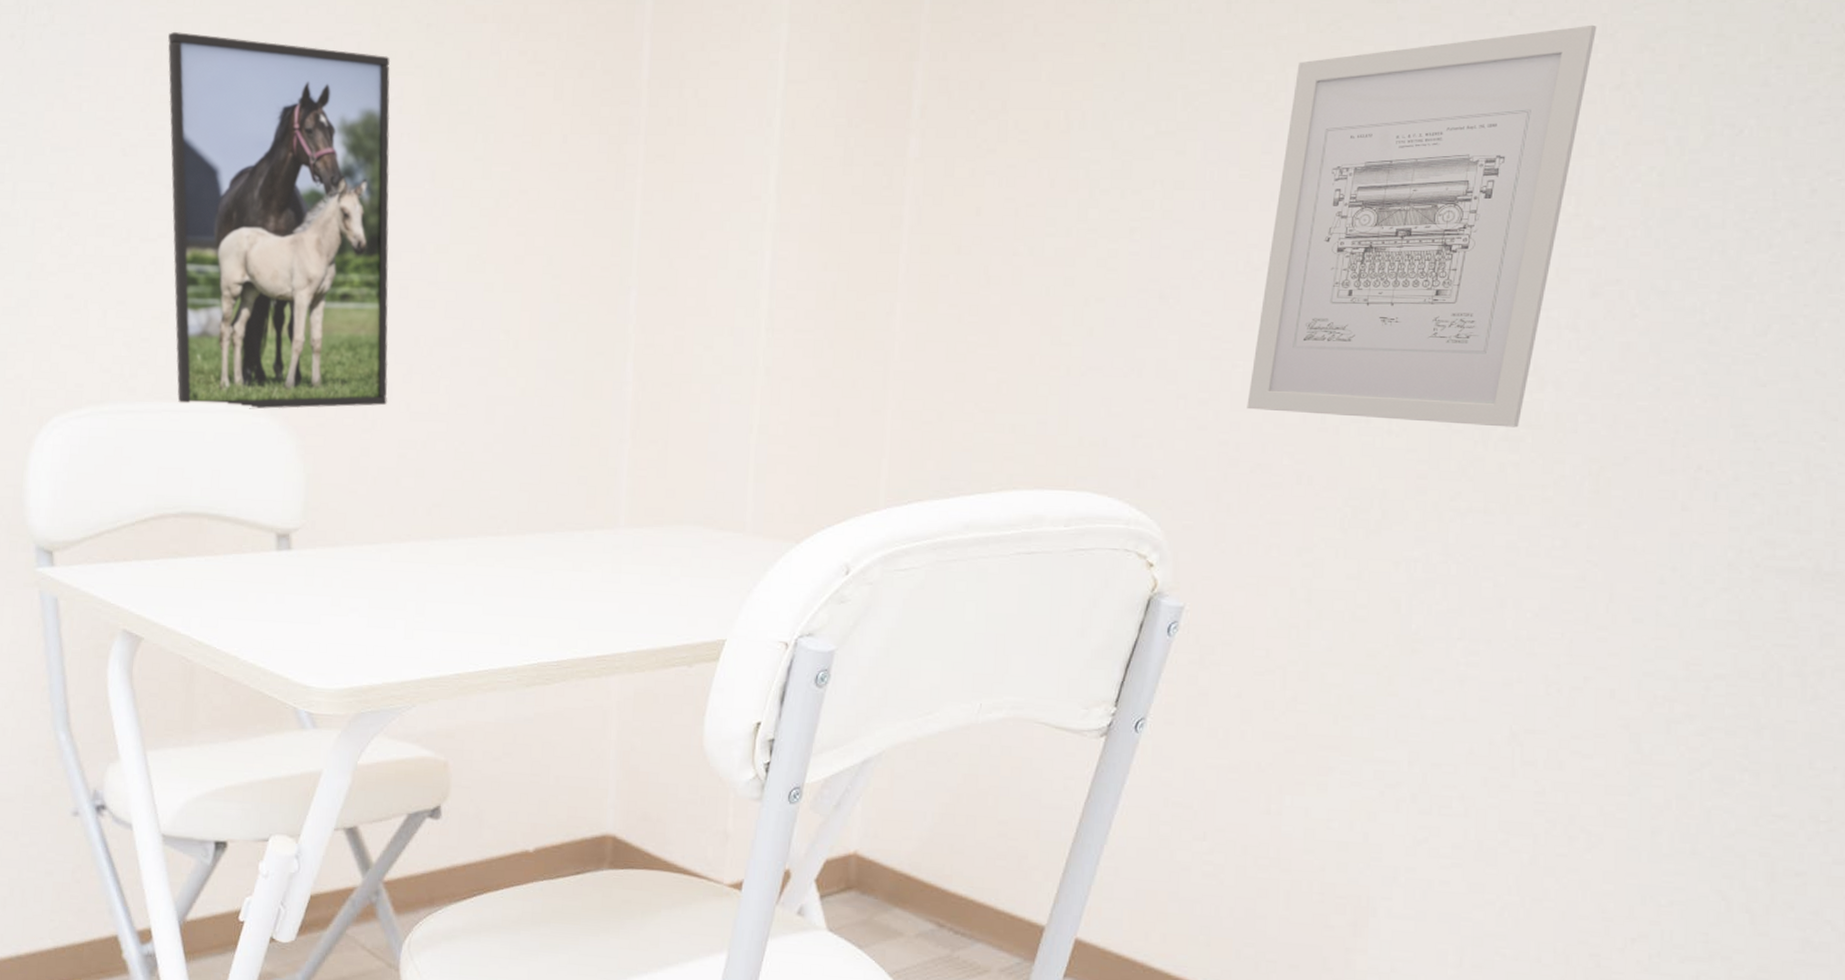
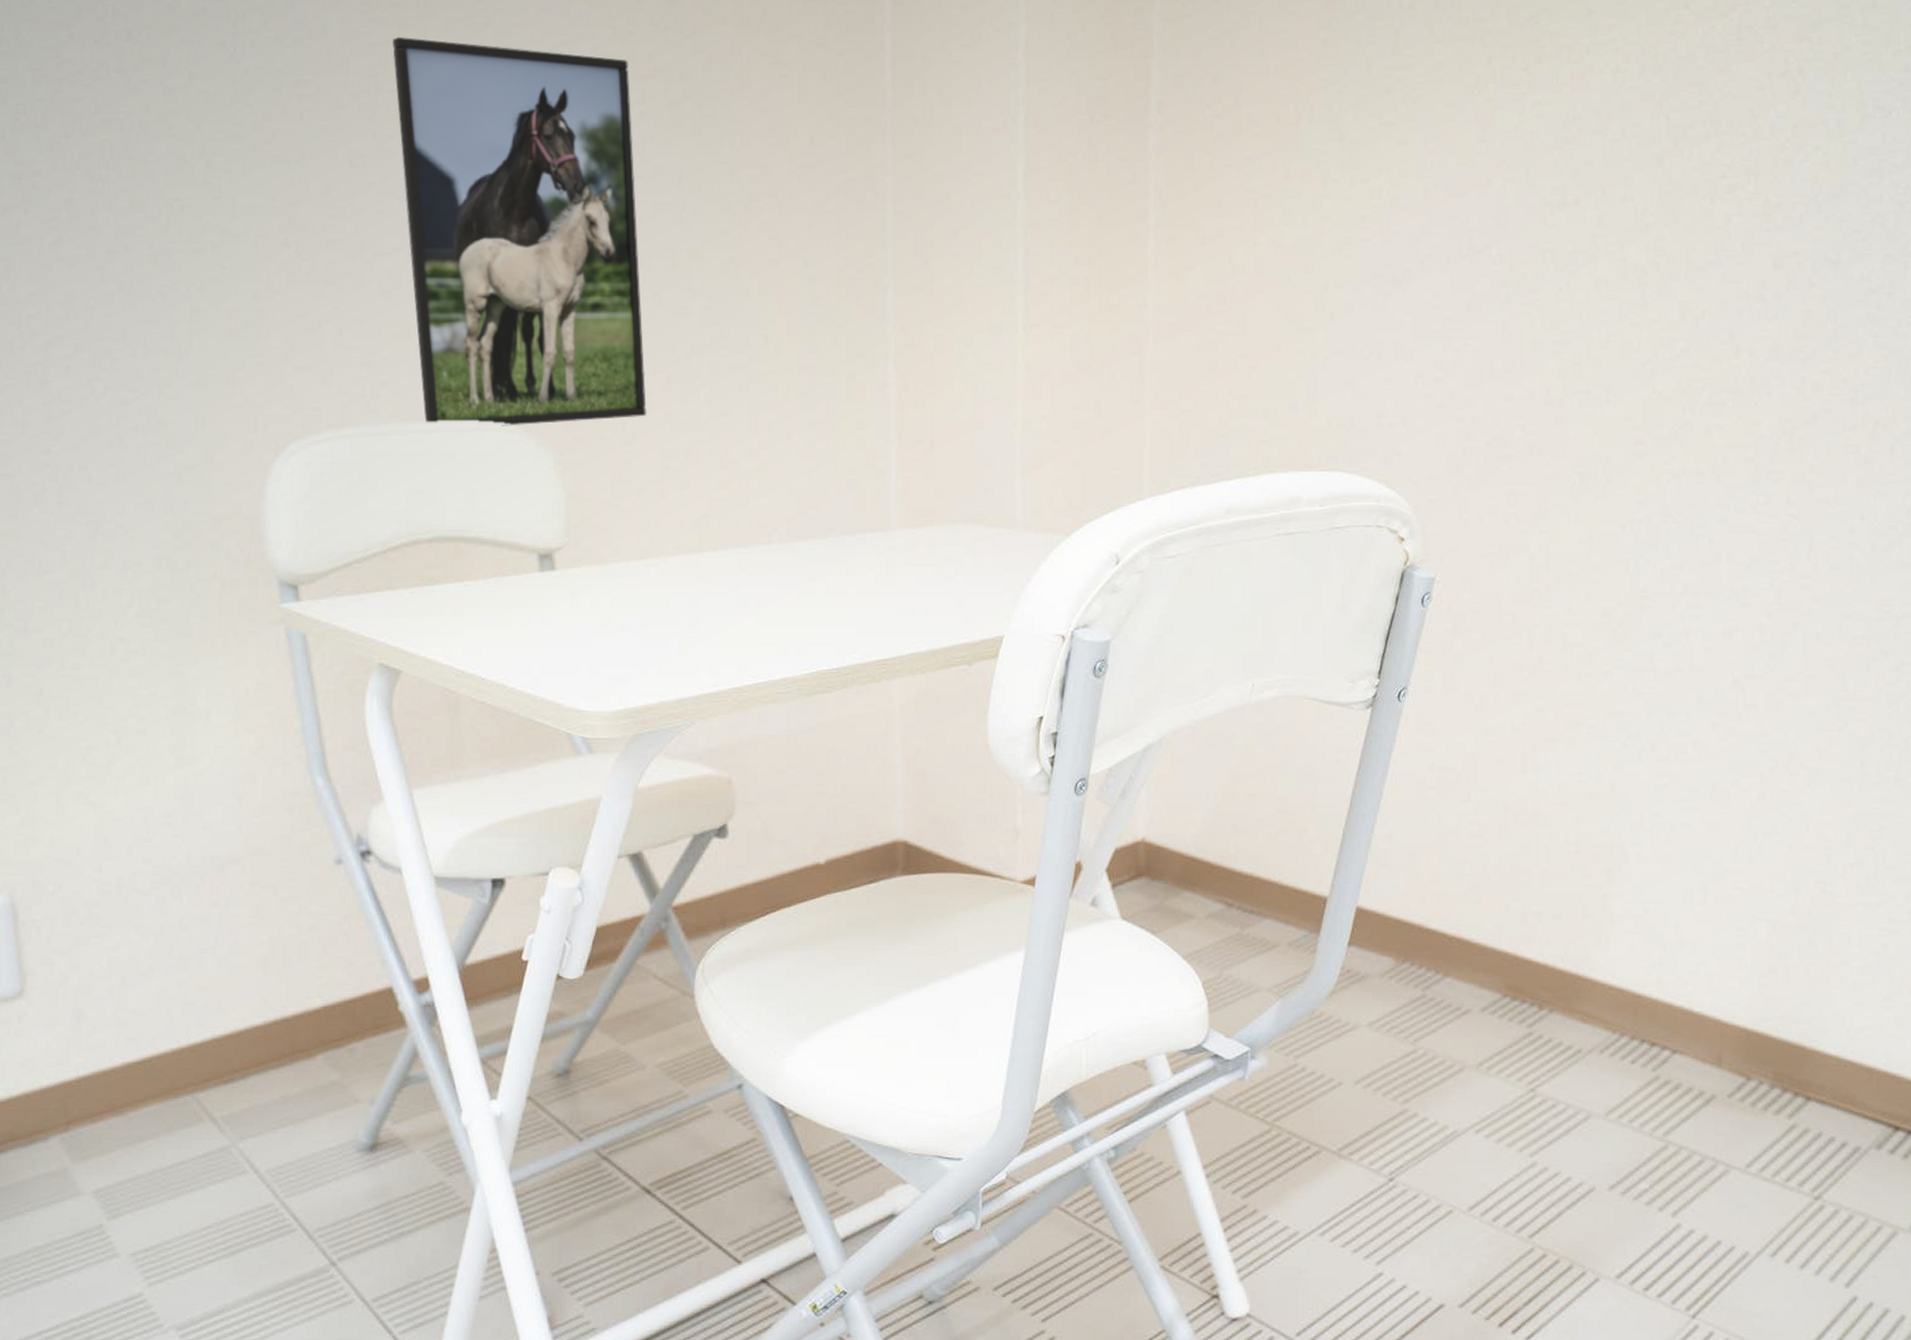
wall art: present [1247,24,1597,428] -> none [1479,17,1762,393]

